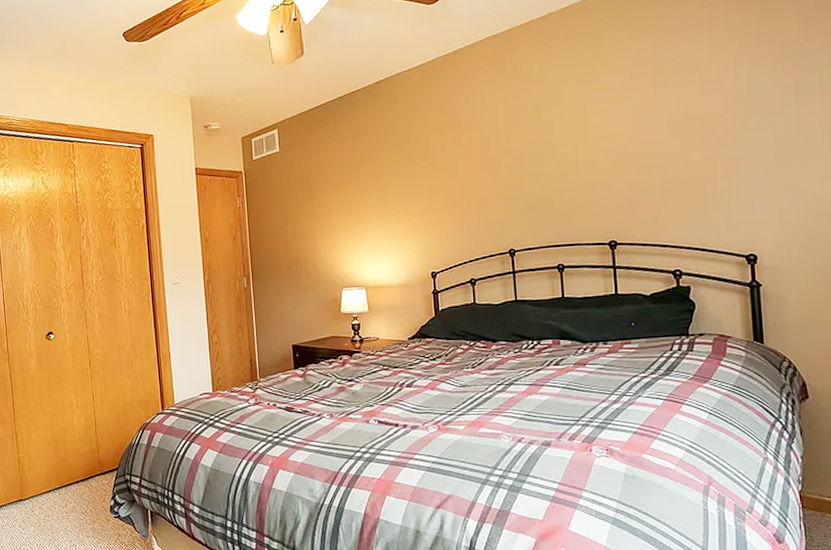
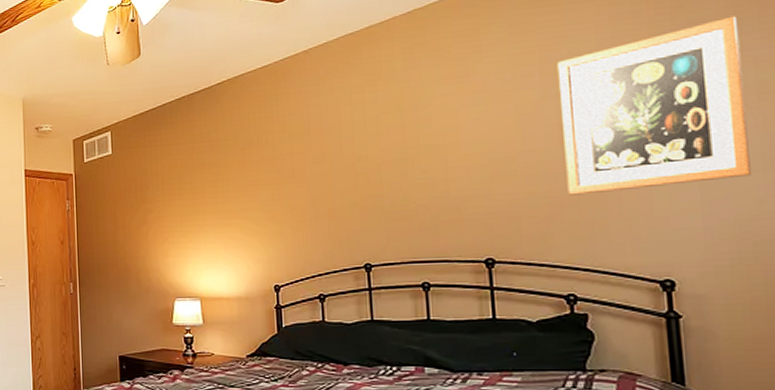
wall art: none [666,24,815,183] -> present [557,16,751,196]

